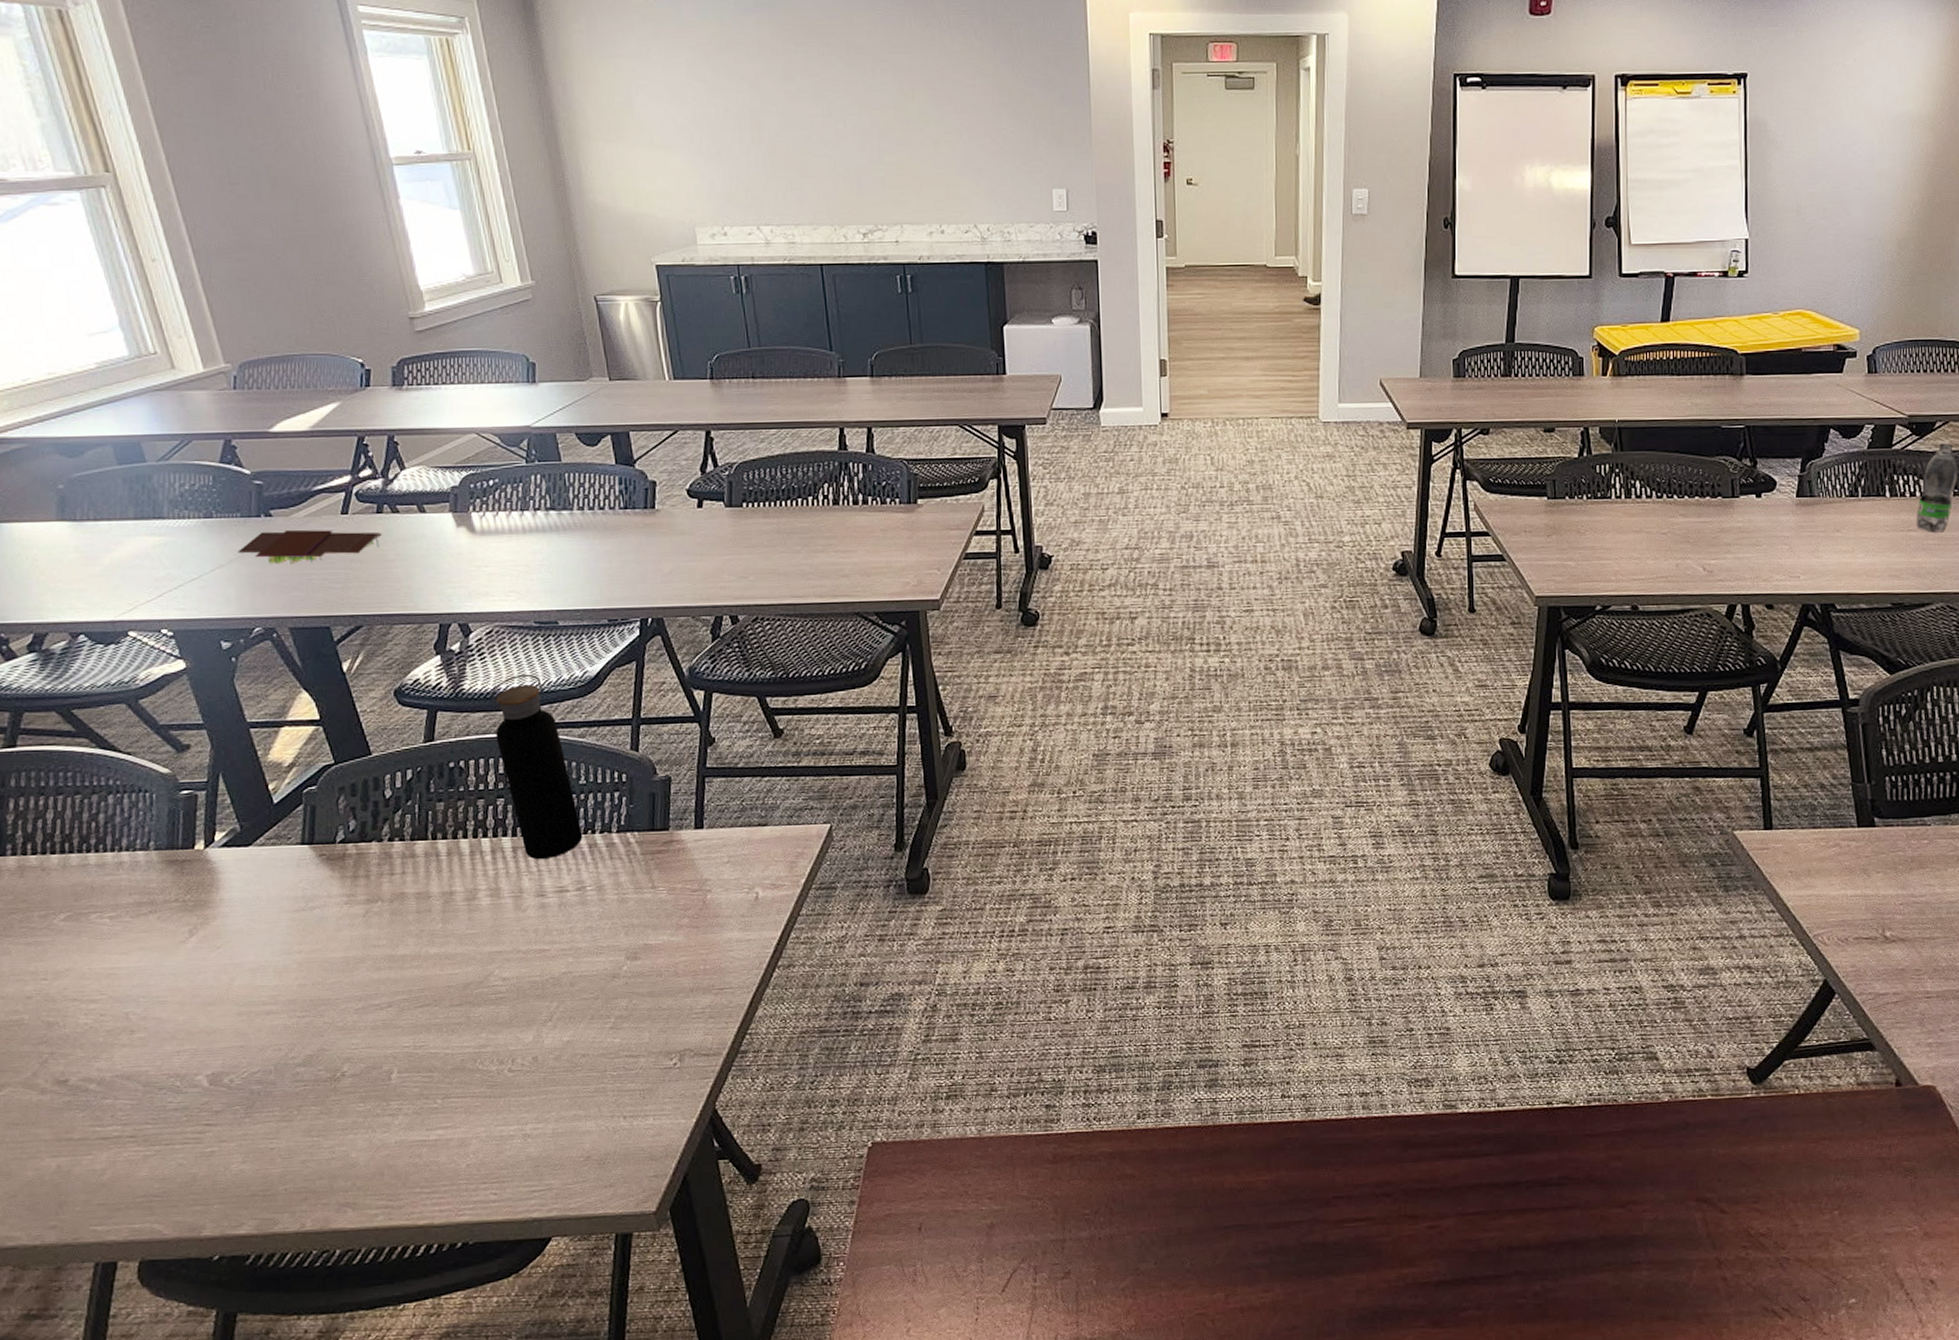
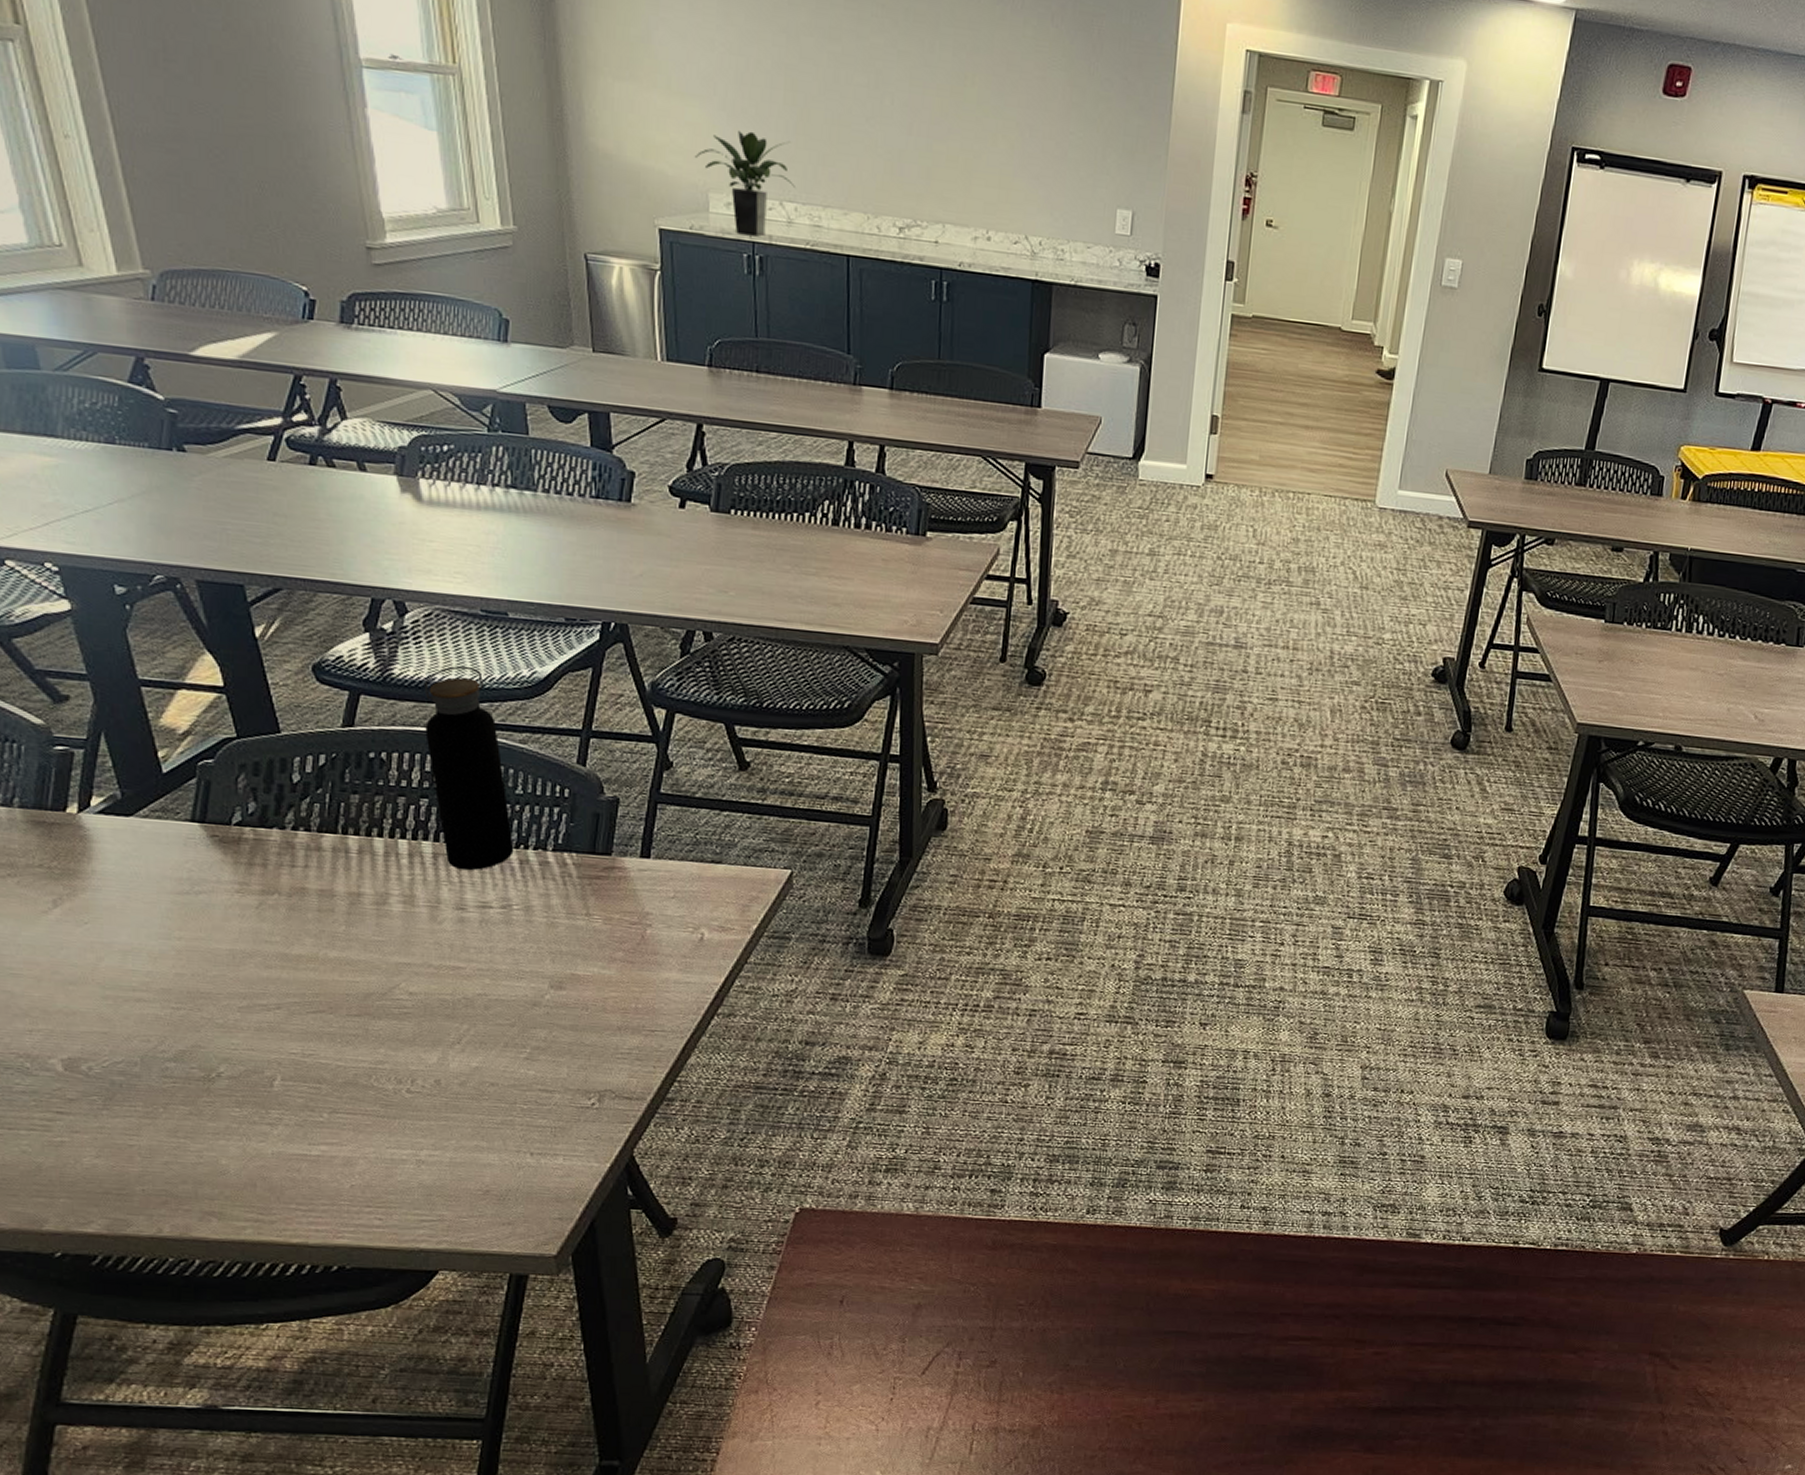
papers: present [237,529,382,565] -> none [142,467,313,512]
potted plant: none [681,169,769,260] -> present [695,131,795,237]

